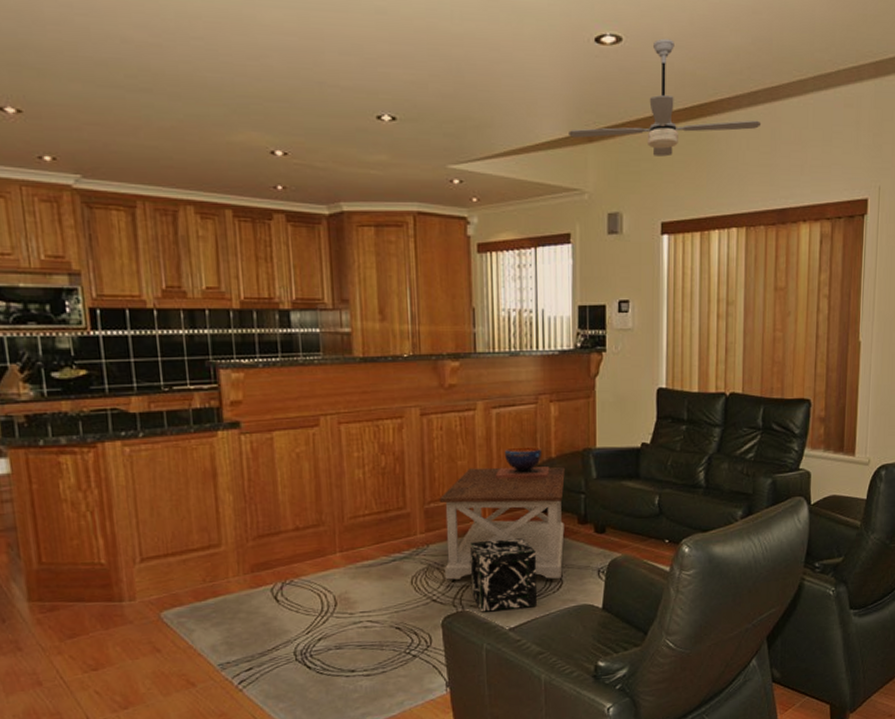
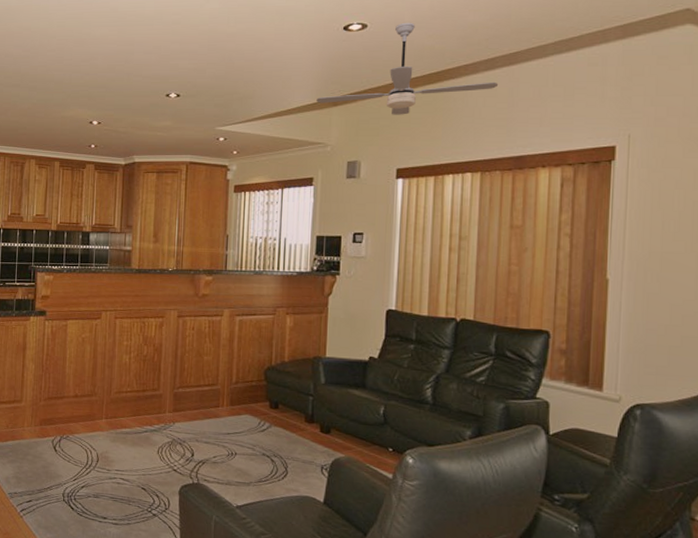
coffee table: present [439,467,565,580] -> none [186,363,296,469]
storage box: present [469,538,537,612] -> none [206,425,266,490]
decorative bowl: present [495,446,550,479] -> none [234,349,282,378]

